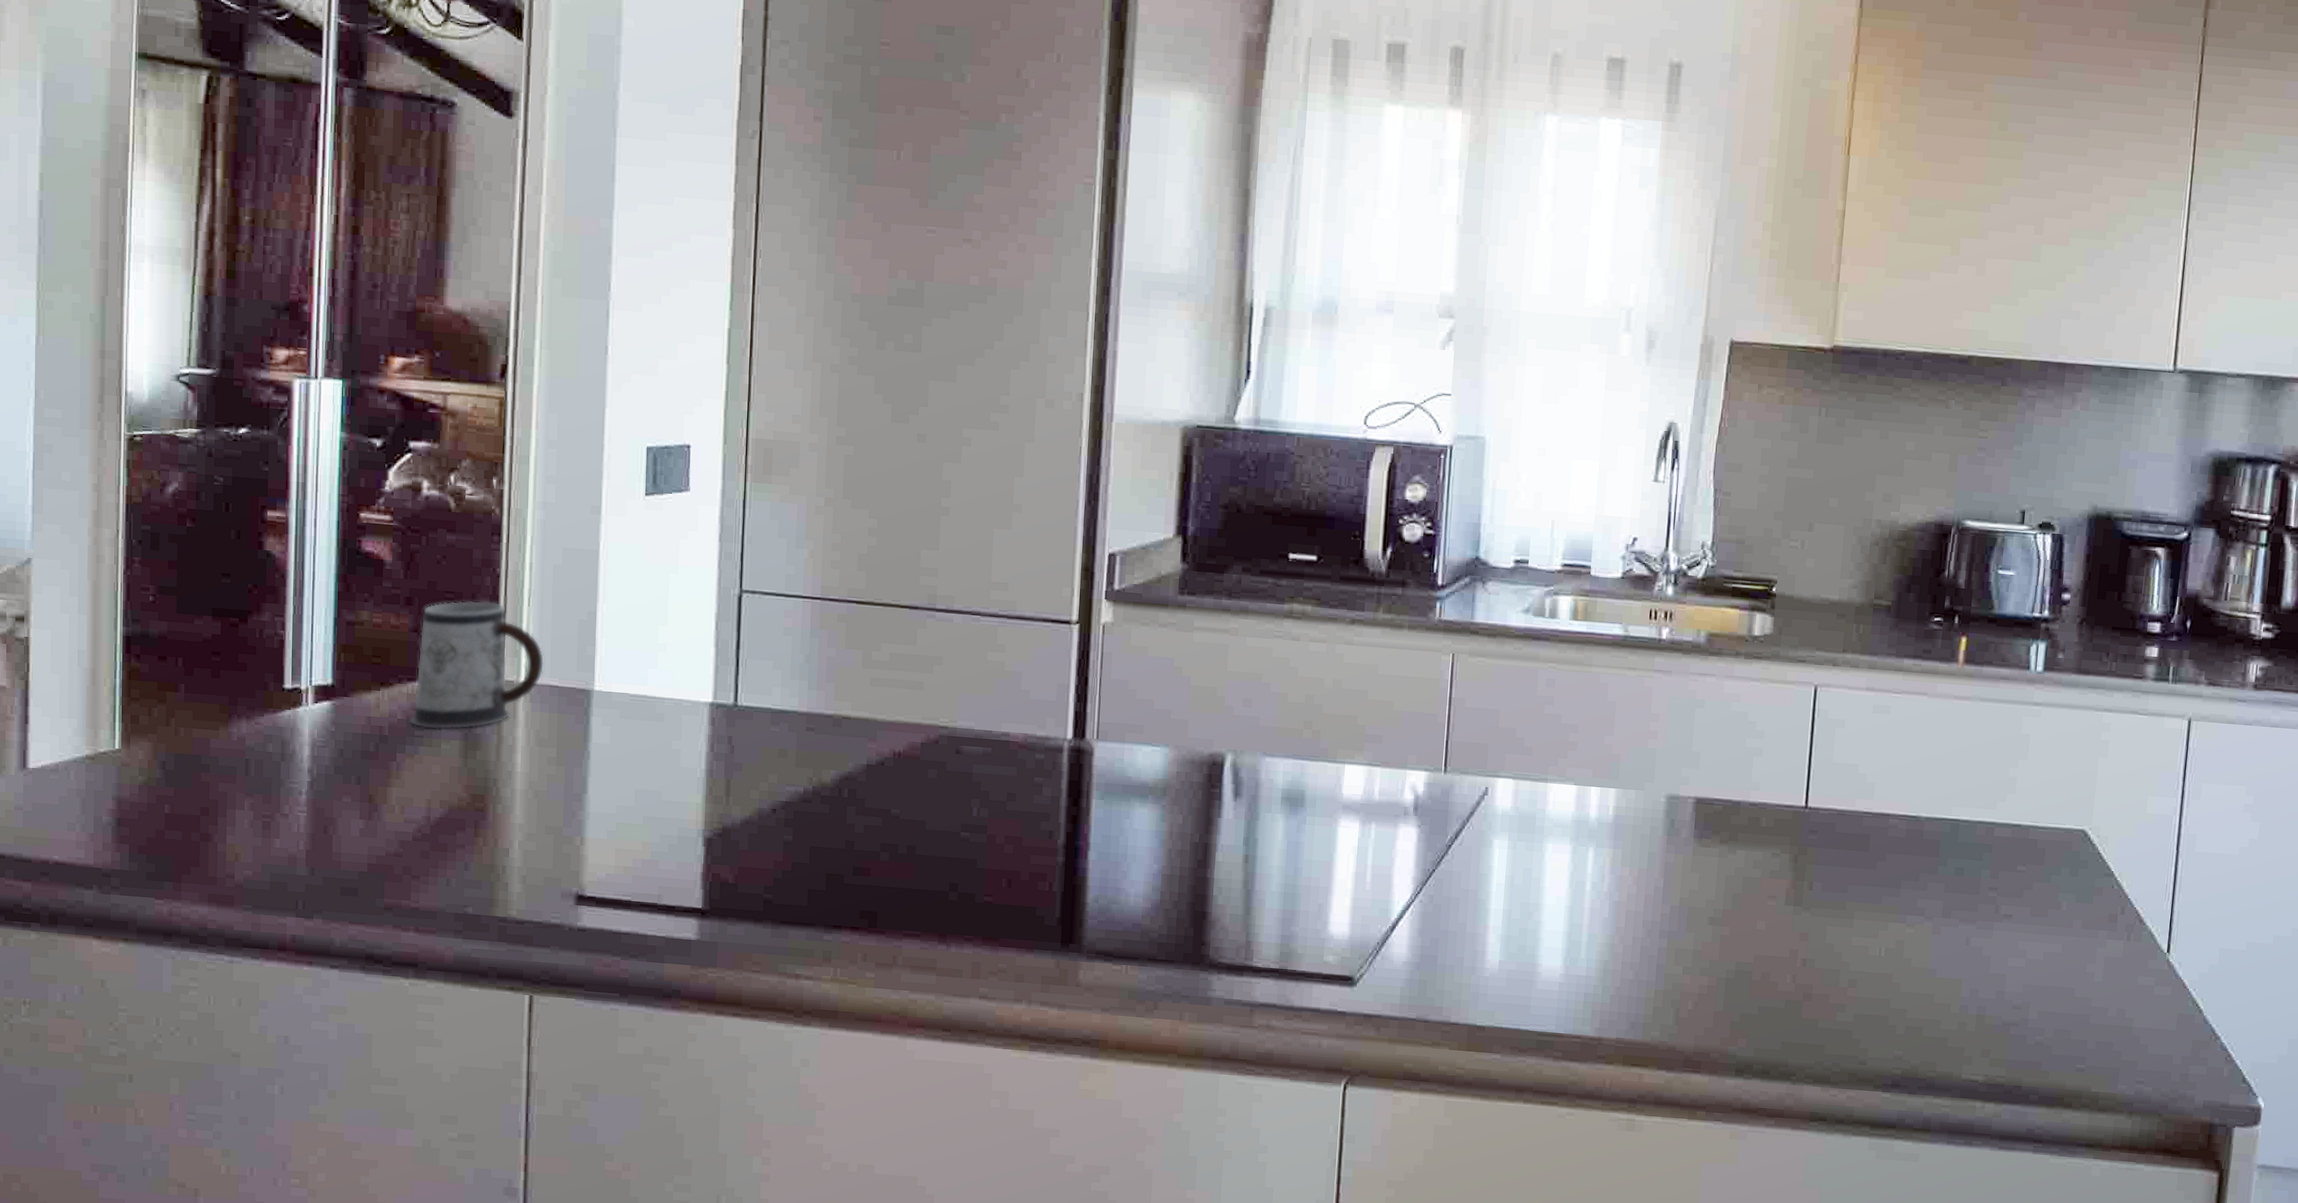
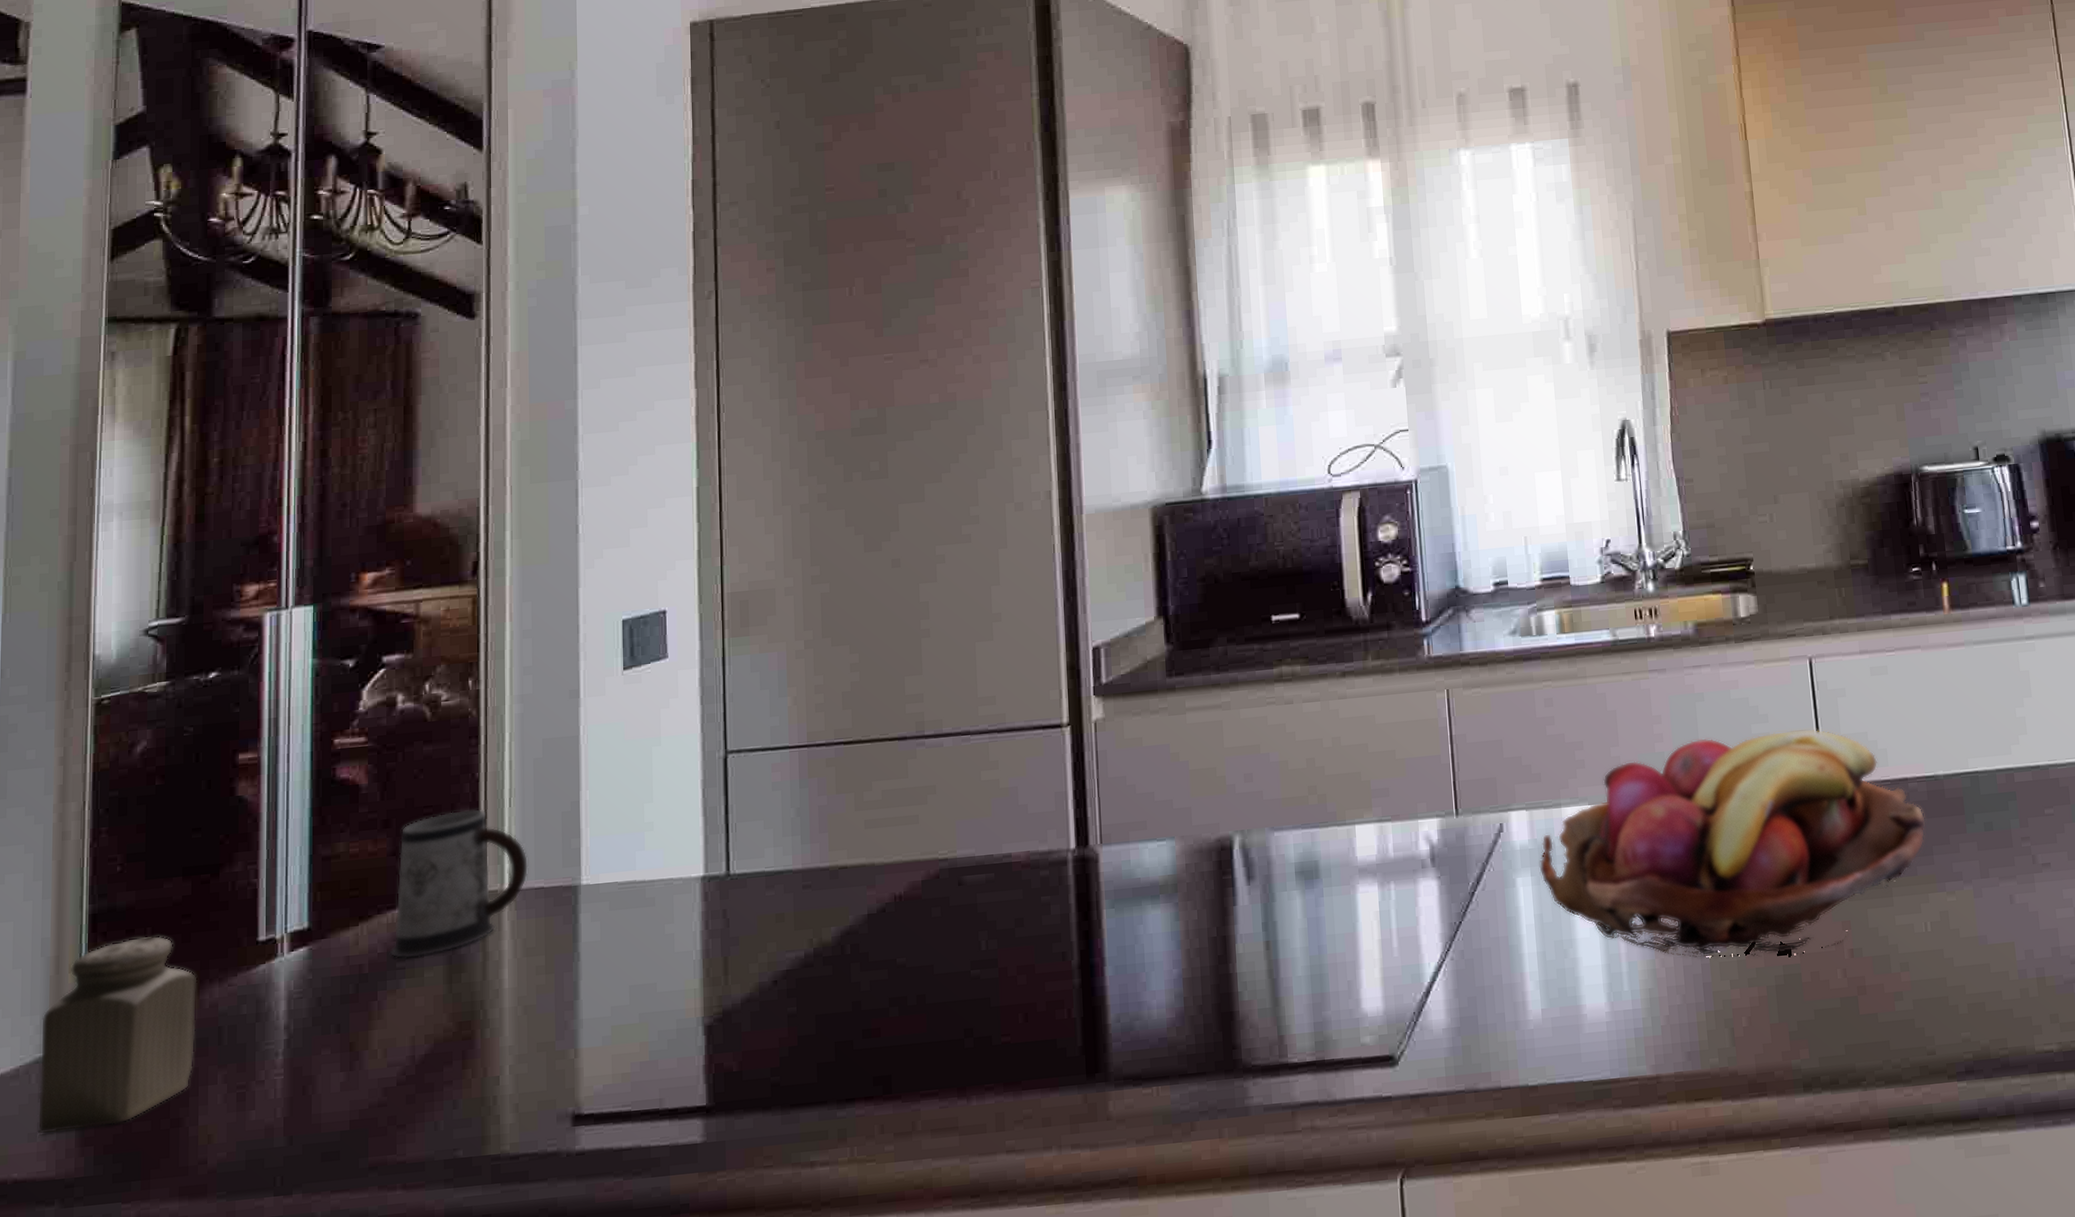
salt shaker: none [76,664,226,829] -> present [37,935,197,1135]
fruit basket: none [1517,742,1900,955] -> present [1539,728,1926,957]

